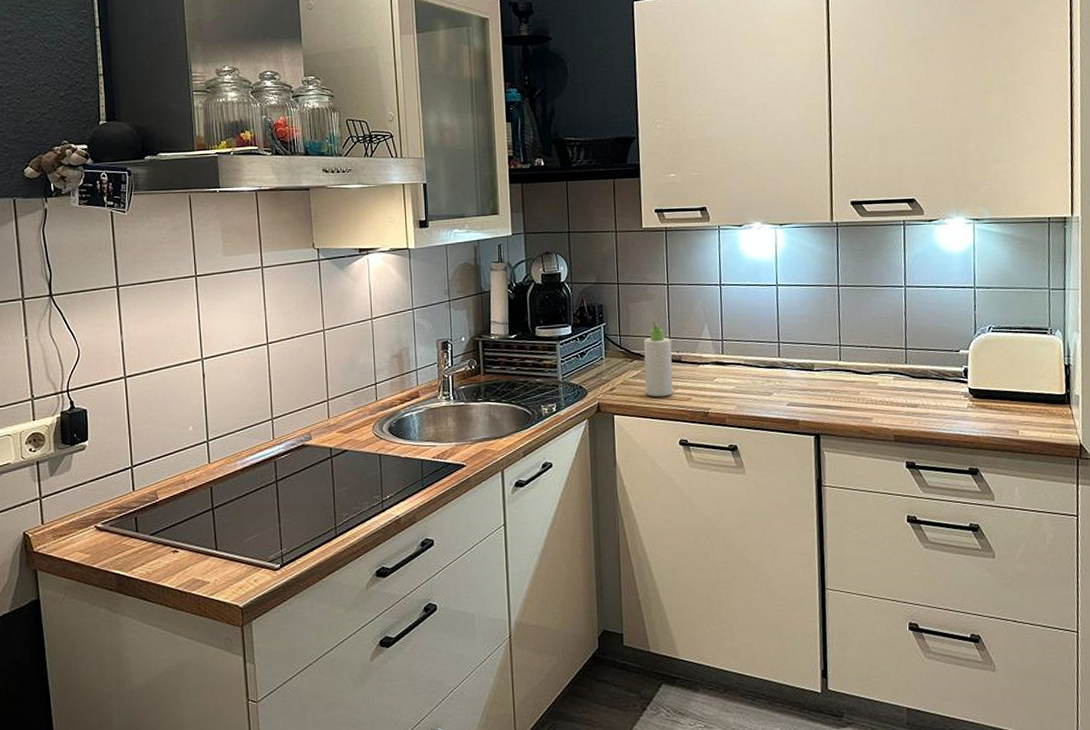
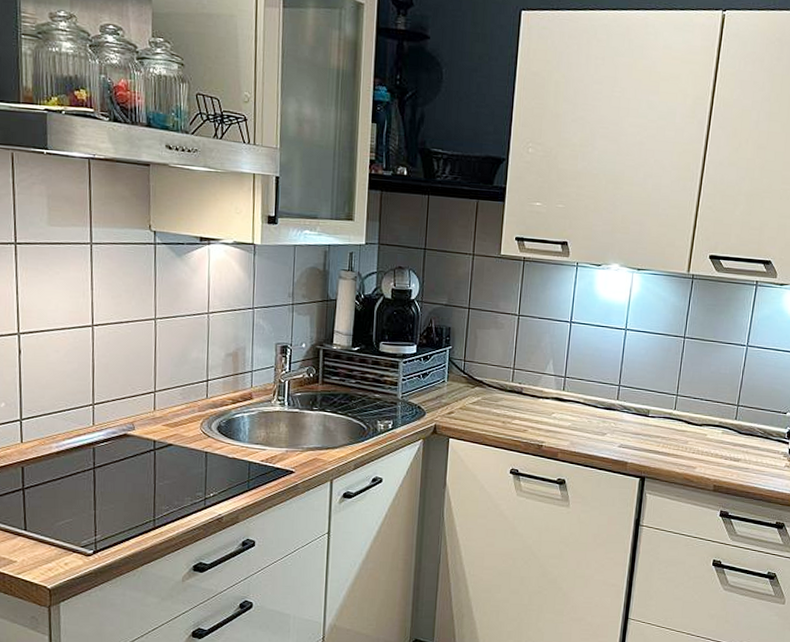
bottle: present [643,321,674,397] -> none [483,350,515,426]

